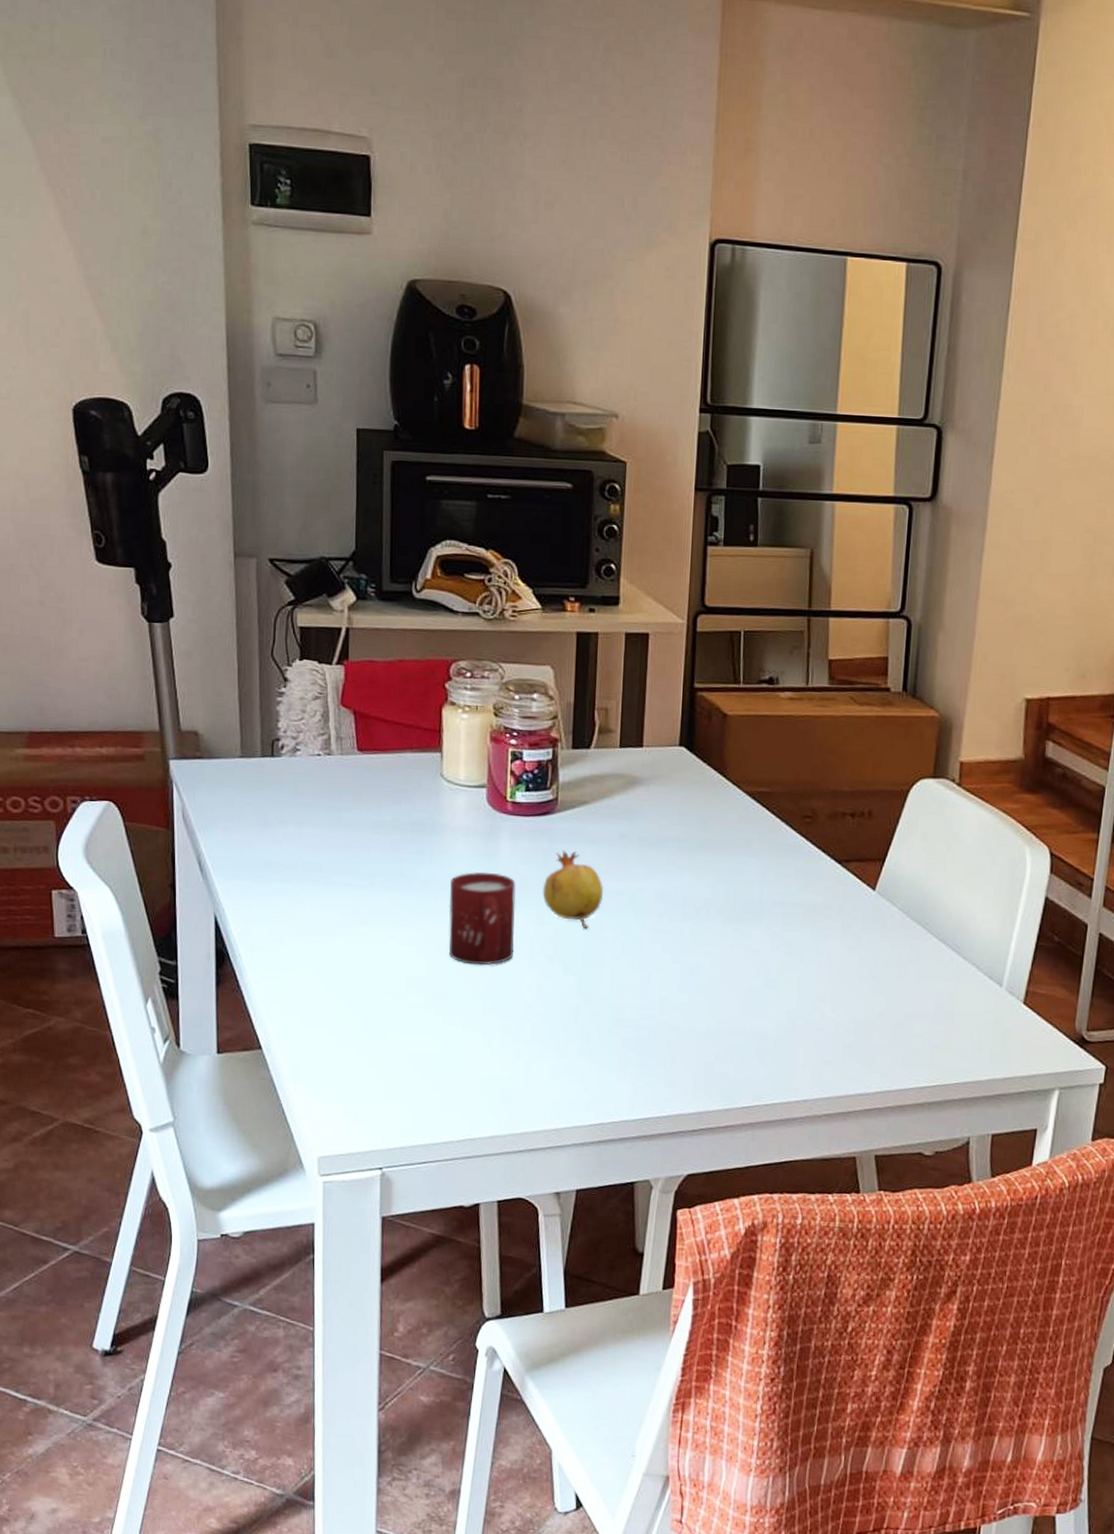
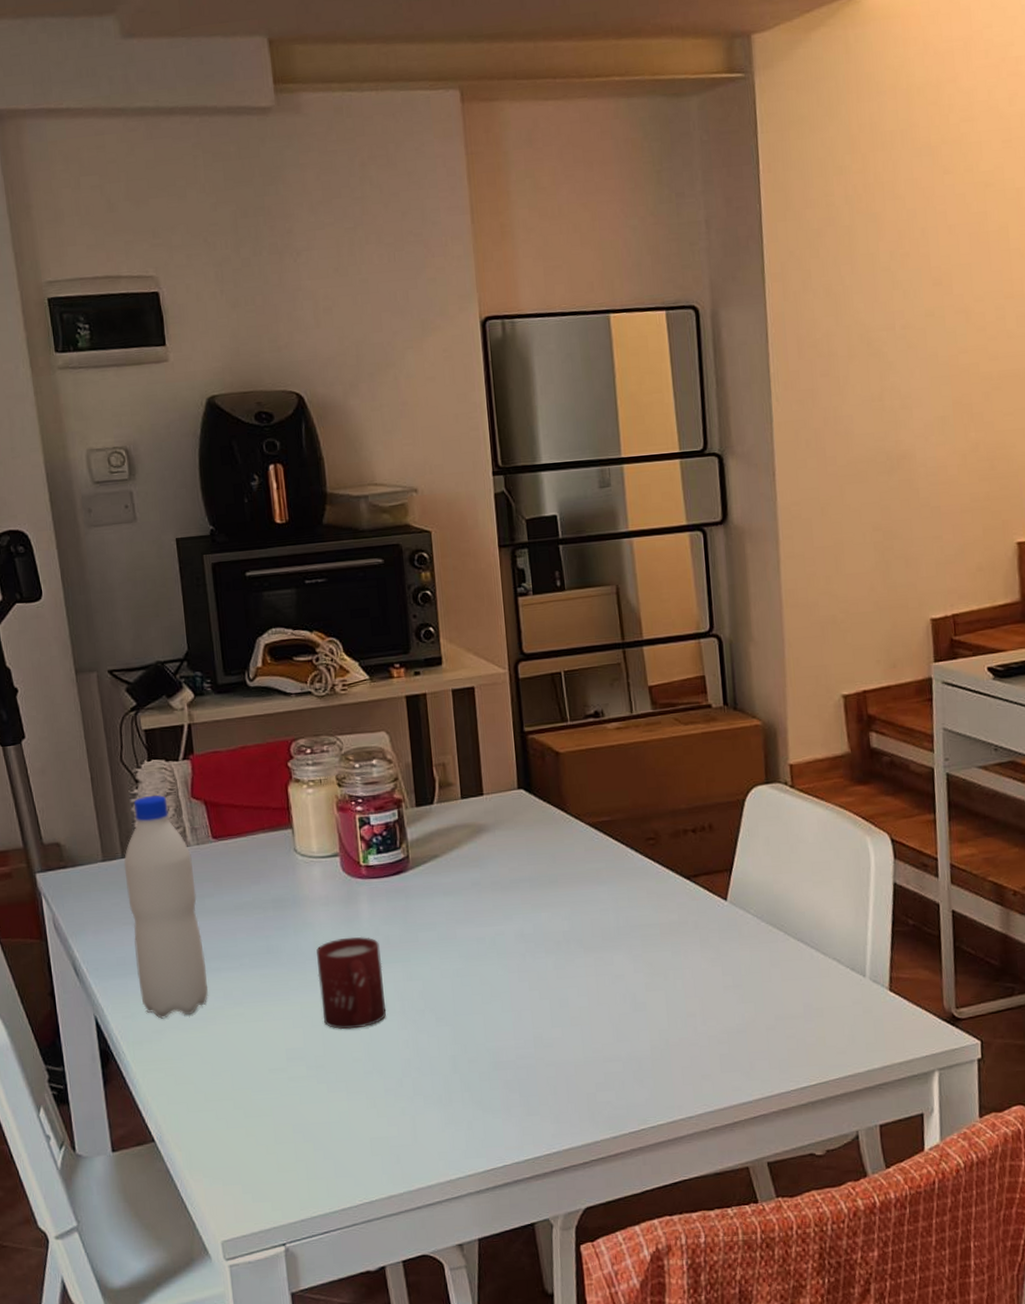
water bottle: none [262,696,336,928] -> present [123,794,208,1019]
fruit: present [542,850,603,930] -> none [406,905,465,979]

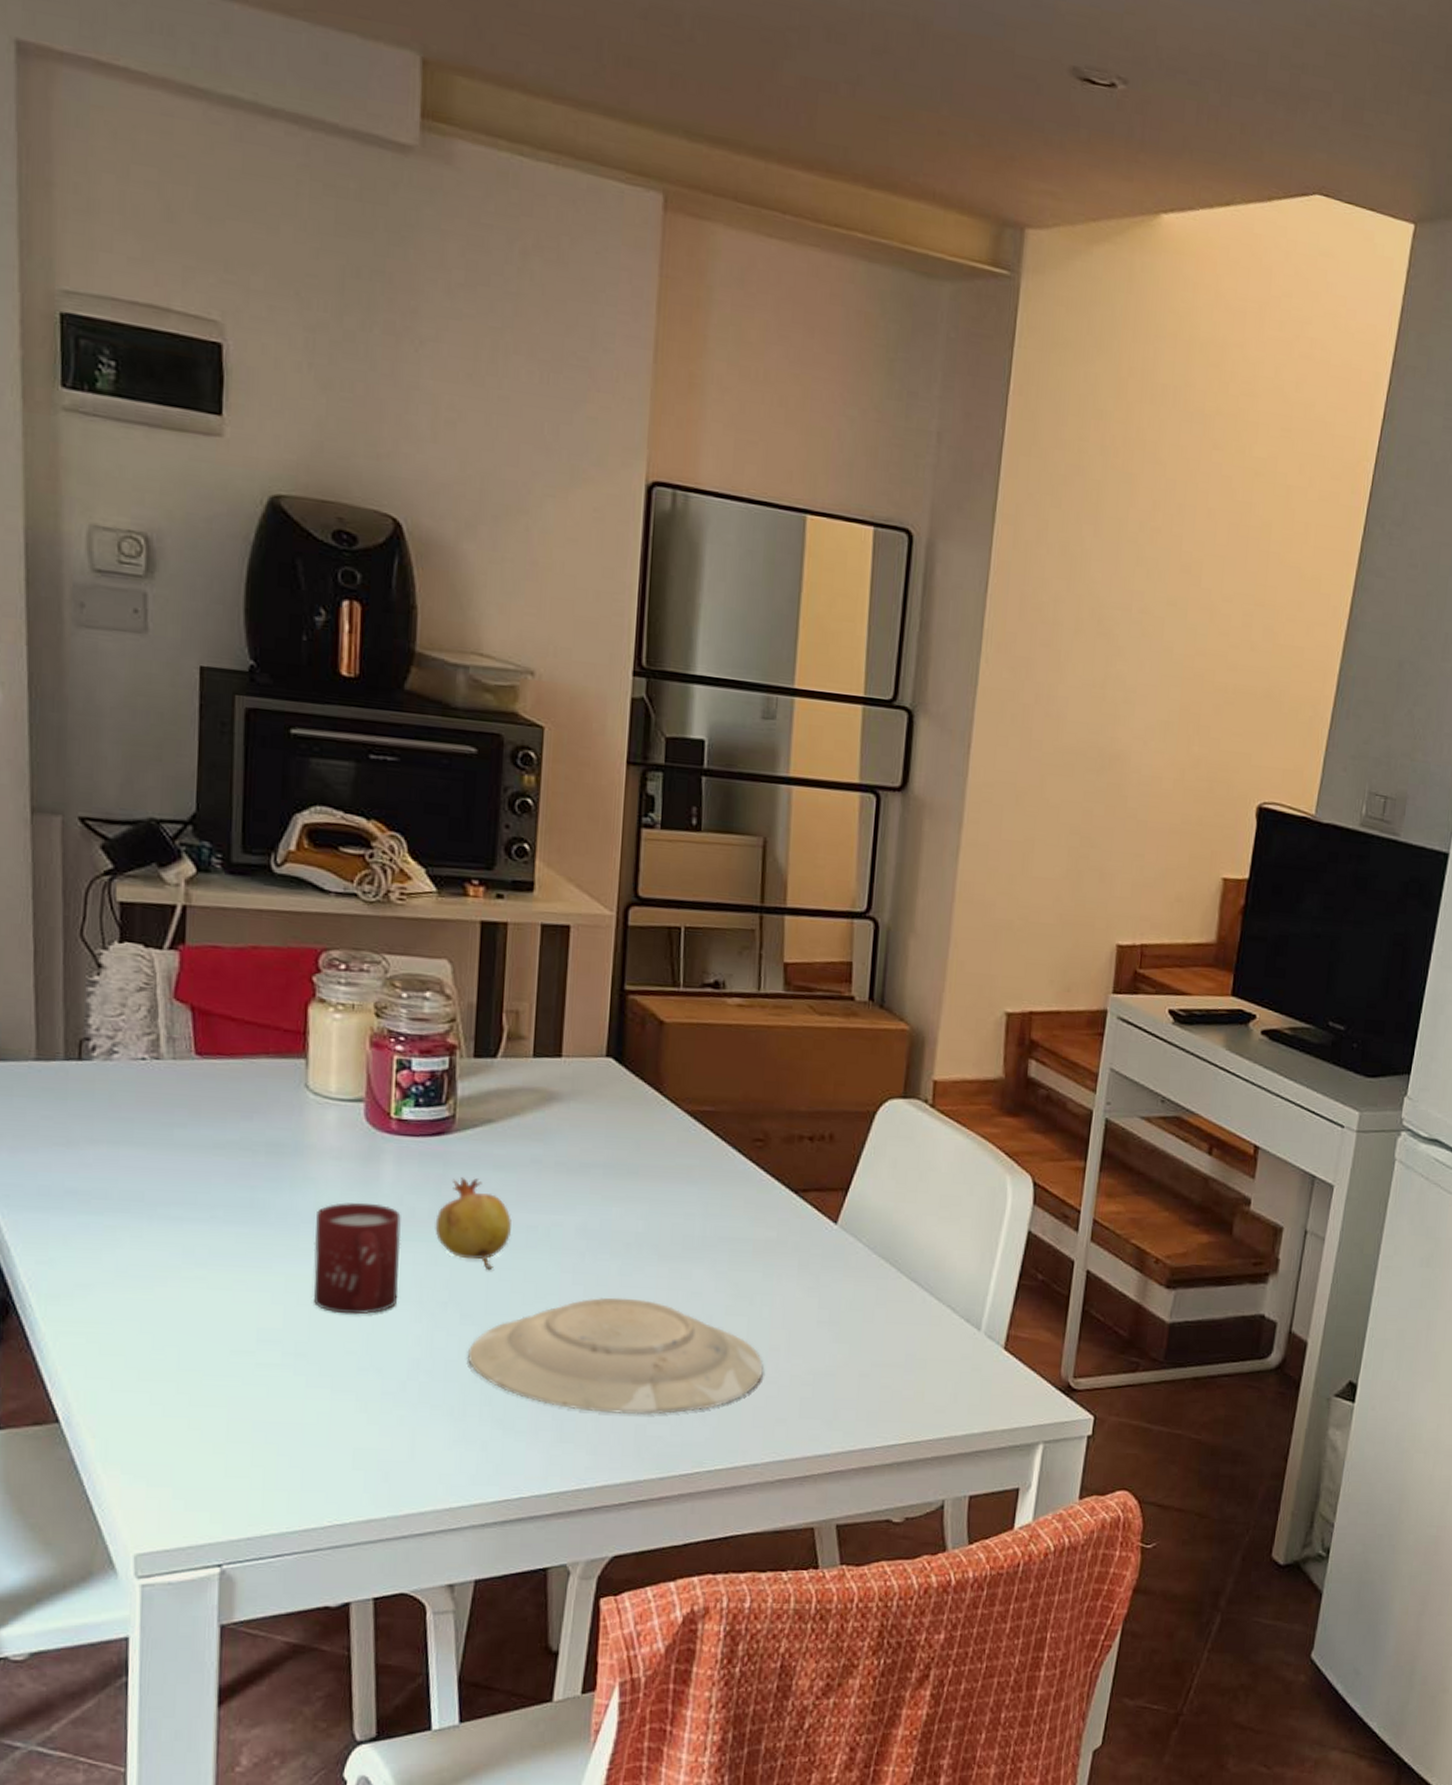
water bottle: present [123,794,208,1019] -> none [65,987,164,1271]
fruit: none [406,905,465,979] -> present [435,1176,511,1271]
plate: none [445,987,685,1087] -> present [467,1297,763,1415]

